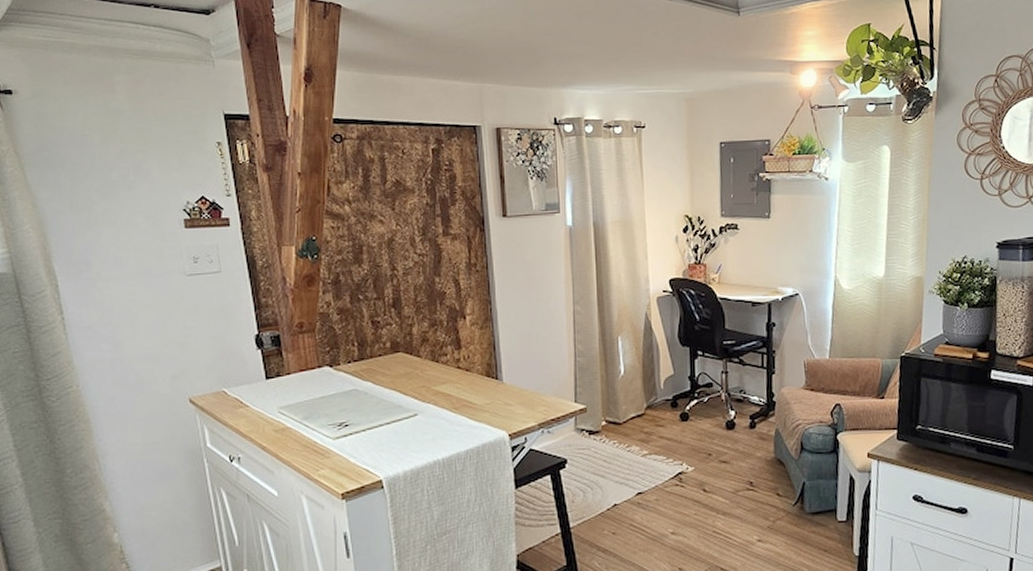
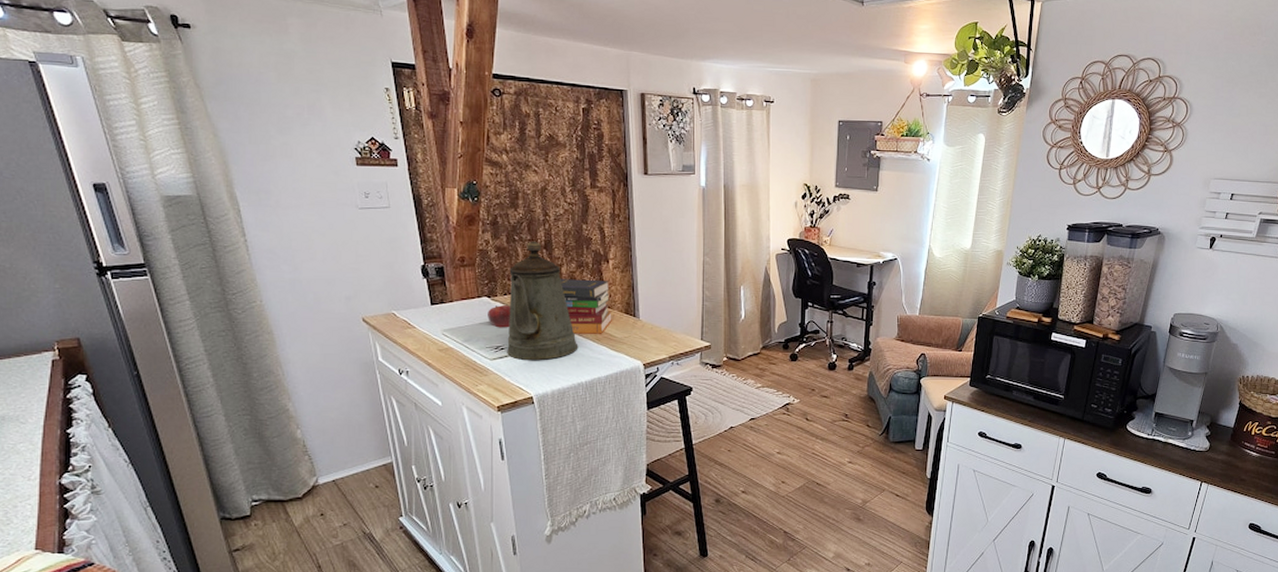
fruit: none [330,373,355,402] -> present [488,304,510,328]
coffee pot: none [352,299,433,438] -> present [507,241,578,361]
books: none [411,339,471,403] -> present [560,279,612,334]

